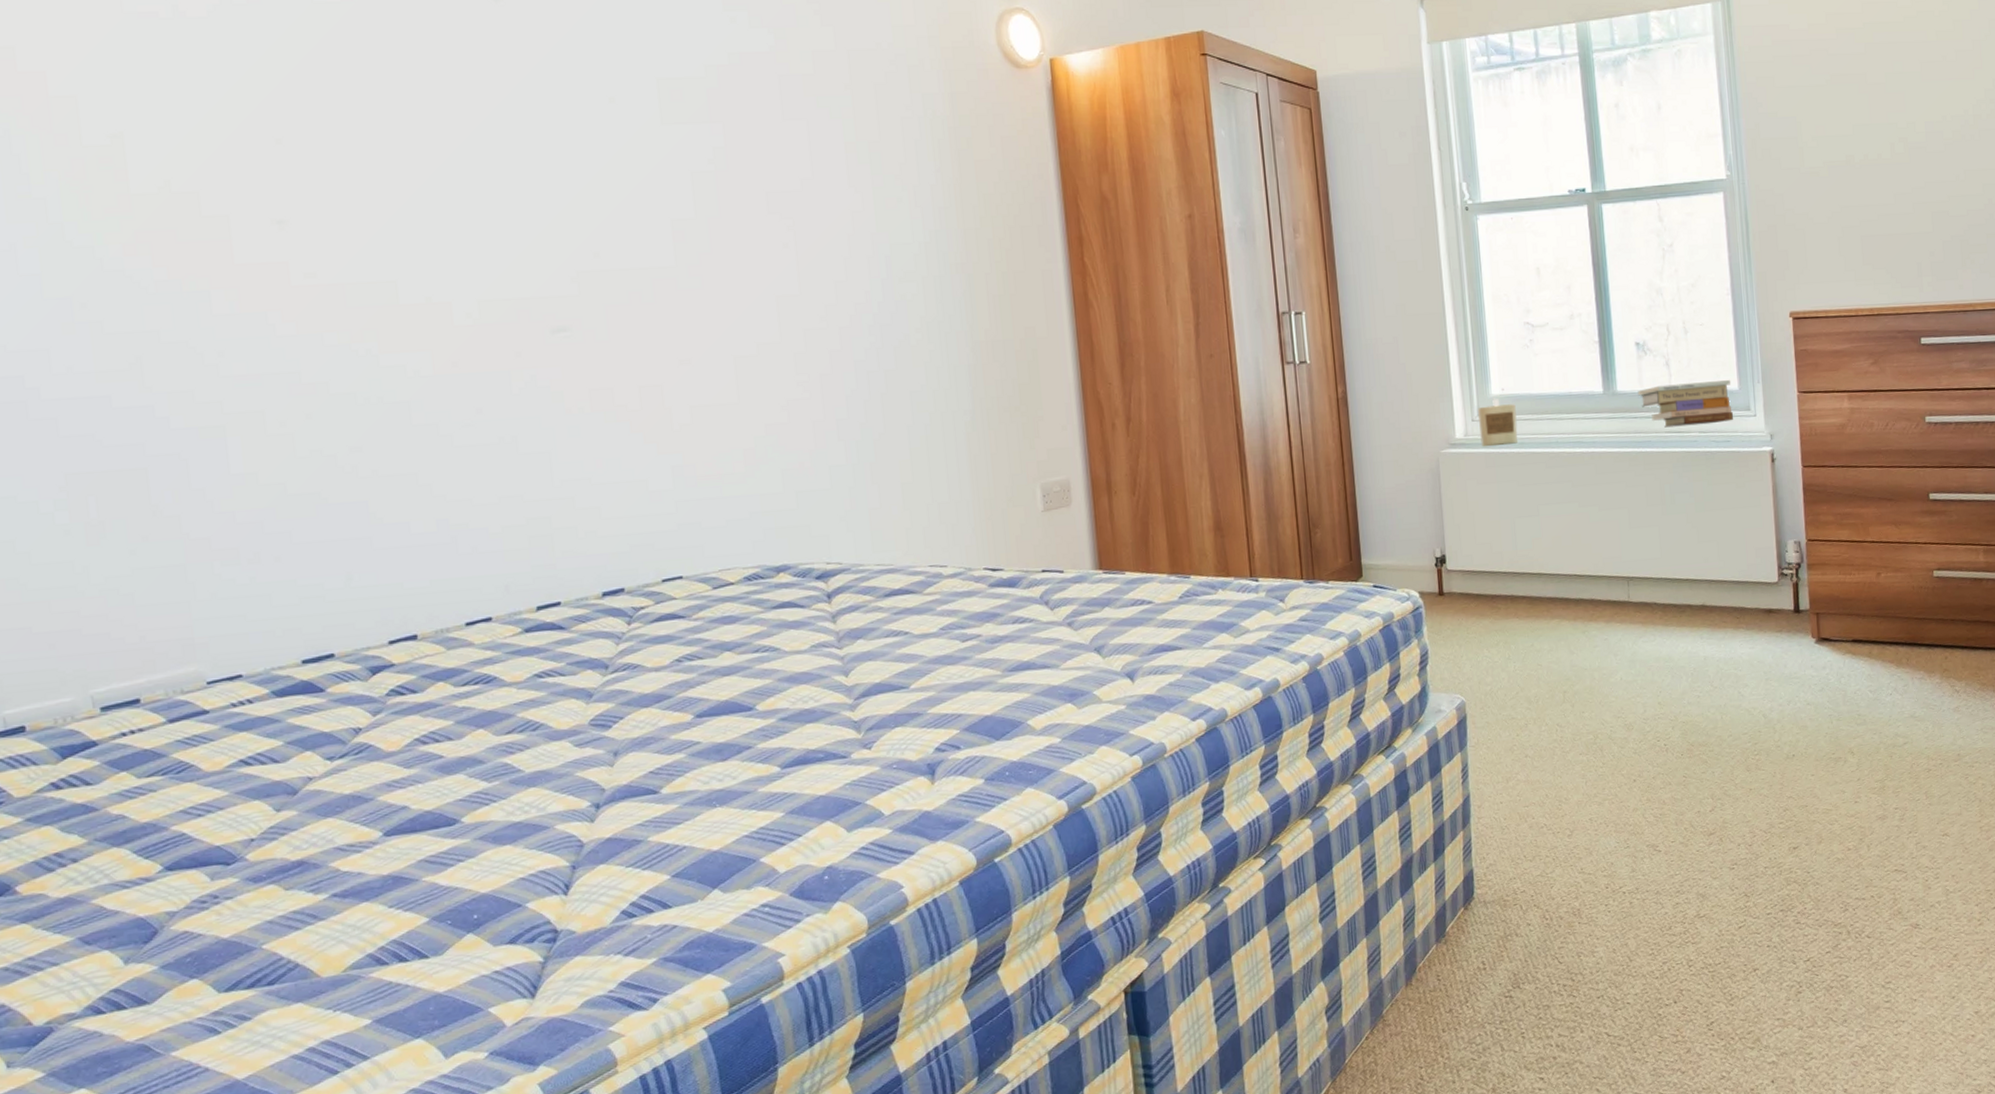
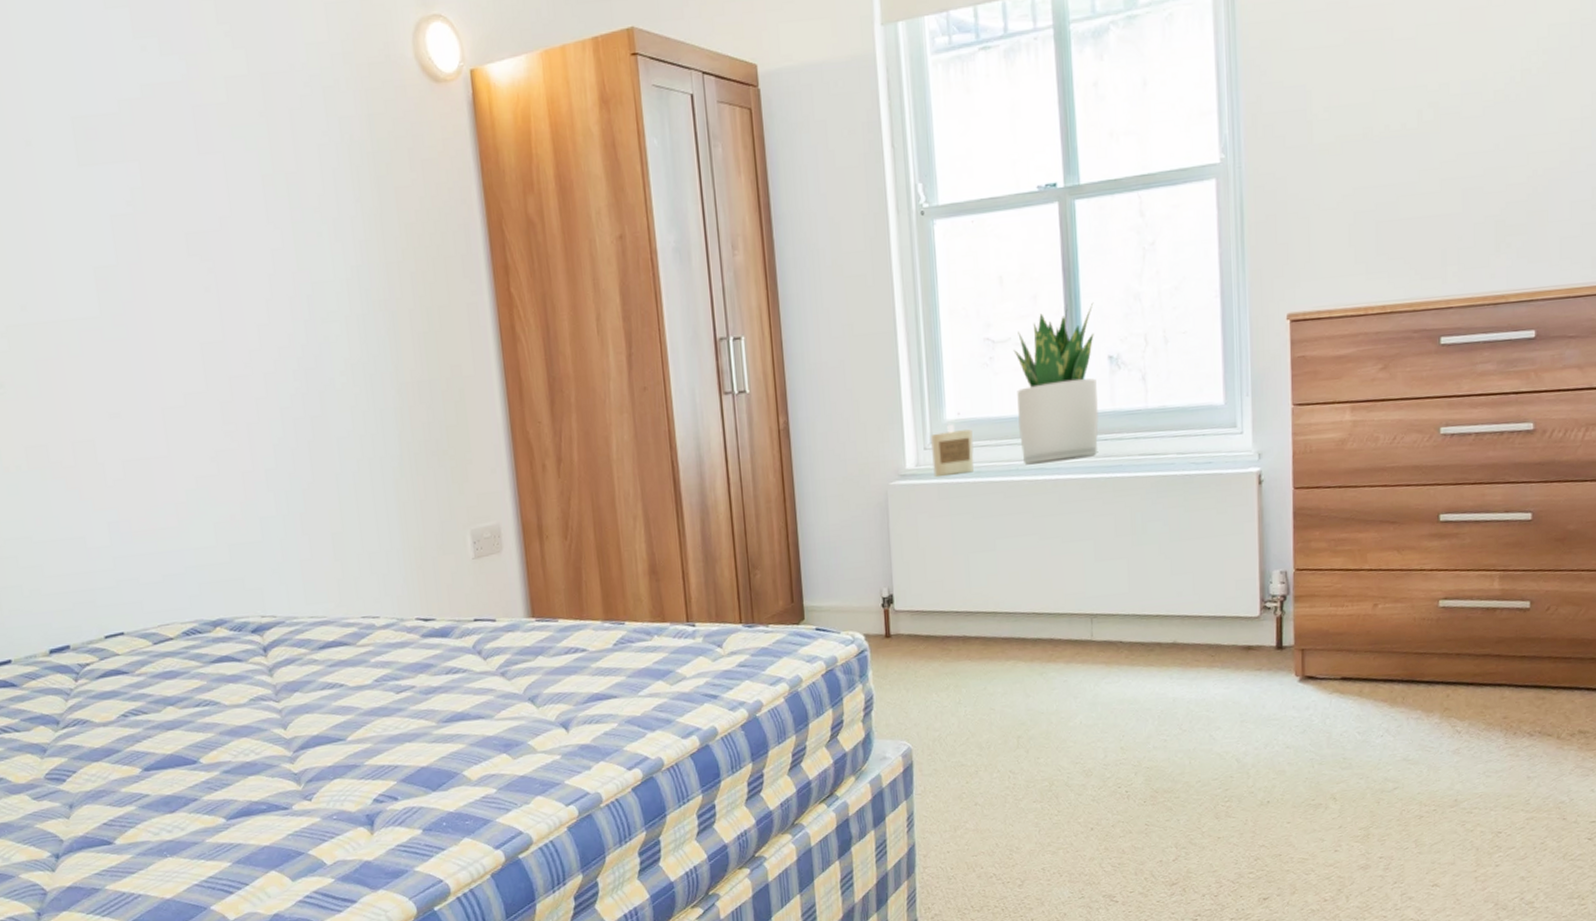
planter: none [1551,294,1629,438] -> present [1013,302,1099,465]
books: present [1637,380,1733,428] -> none [1109,394,1216,450]

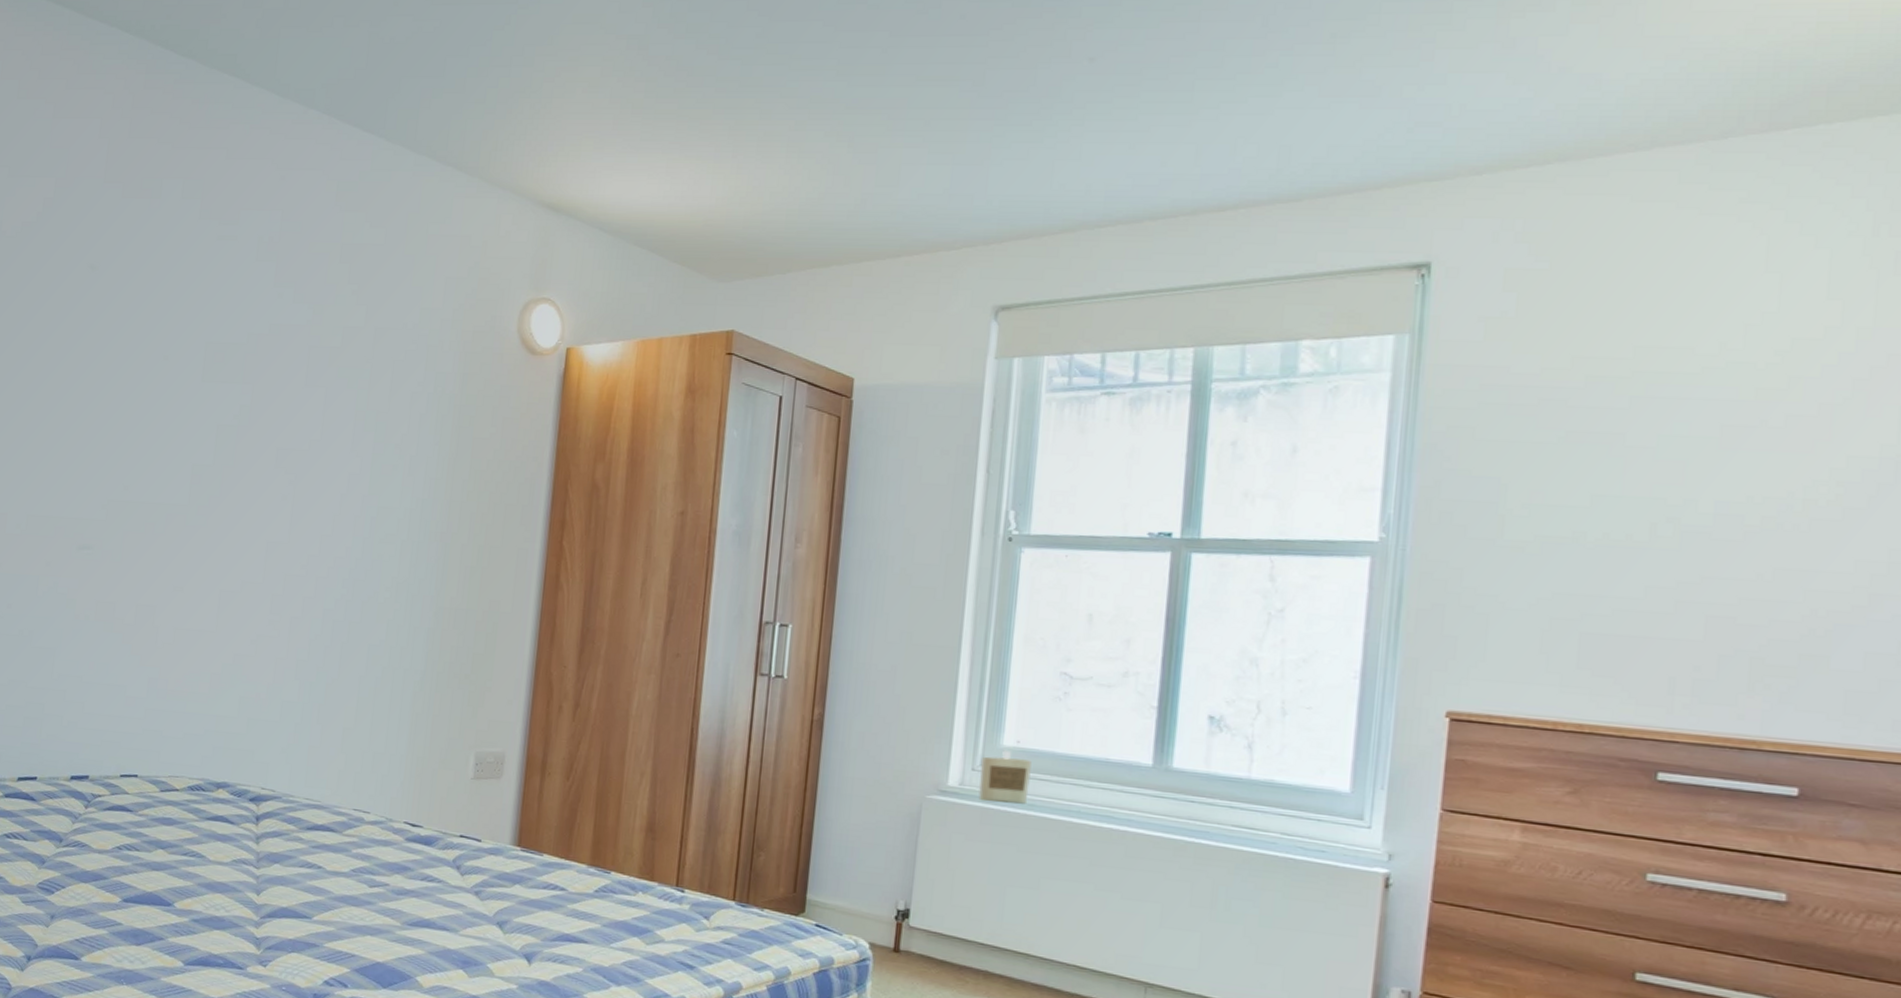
planter: present [1013,302,1099,465] -> none [1087,655,1199,817]

